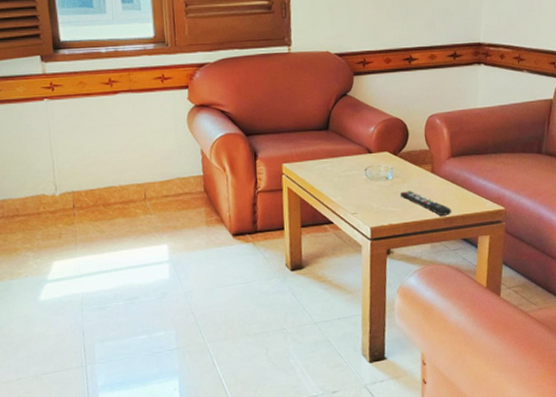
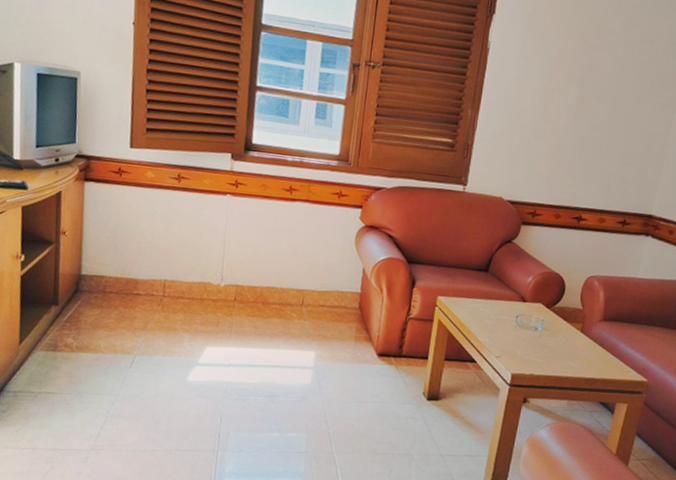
remote control: present [400,191,452,216] -> none [547,344,595,377]

